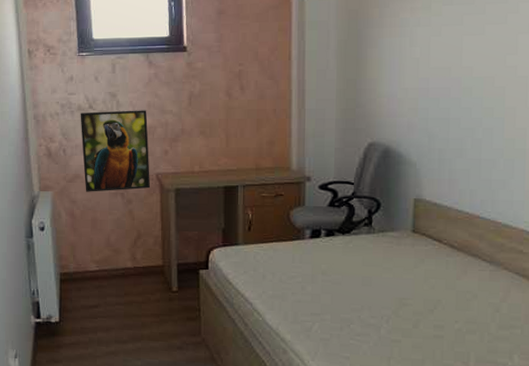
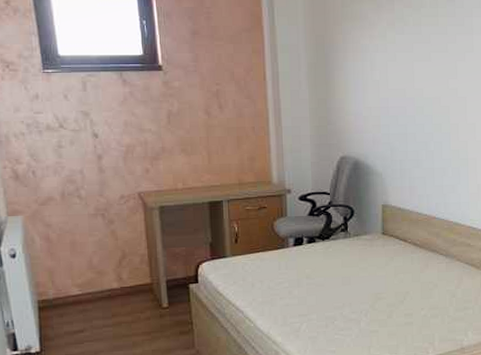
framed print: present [80,110,151,192] -> none [49,129,133,215]

